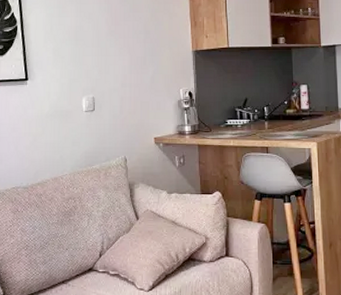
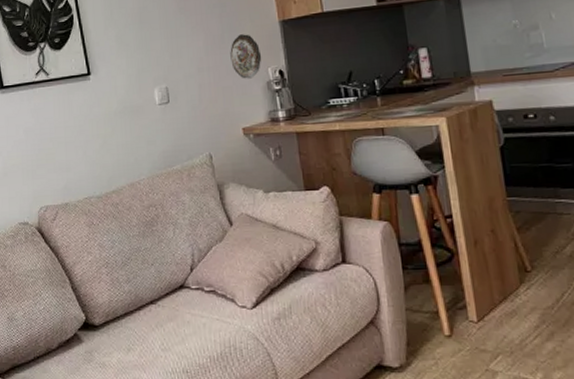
decorative plate: none [150,59,176,97] -> present [230,34,262,79]

